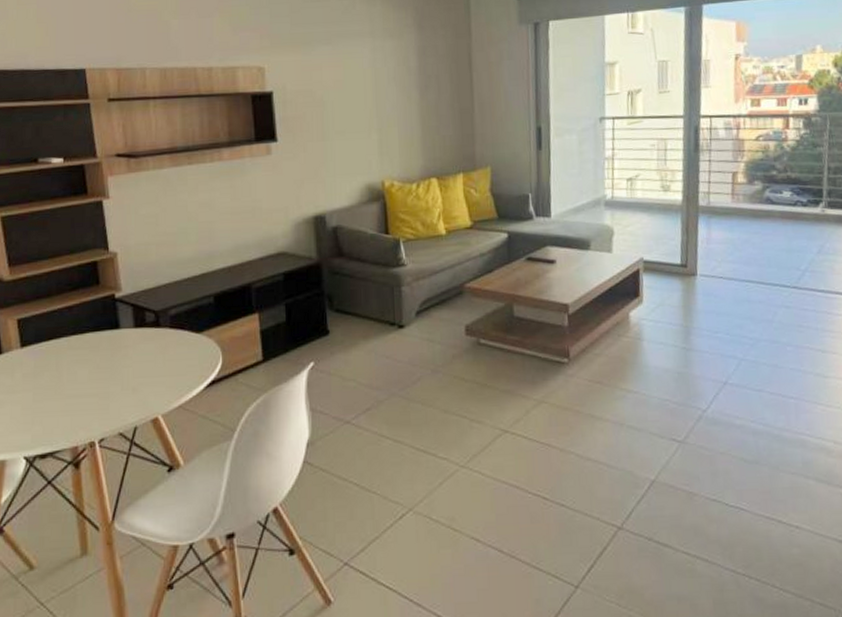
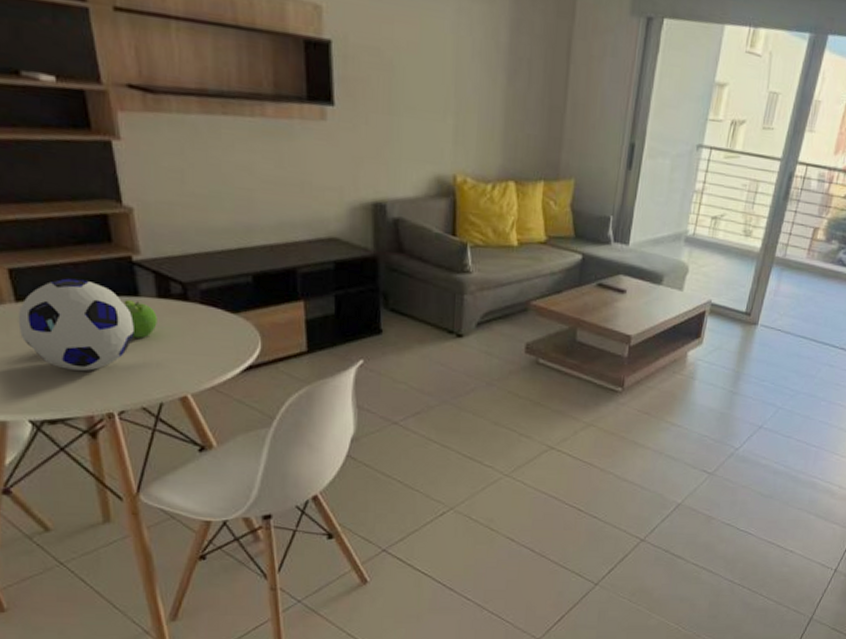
soccer ball: none [21,320,115,404] -> present [18,278,134,371]
fruit: none [107,332,134,367] -> present [124,299,157,338]

